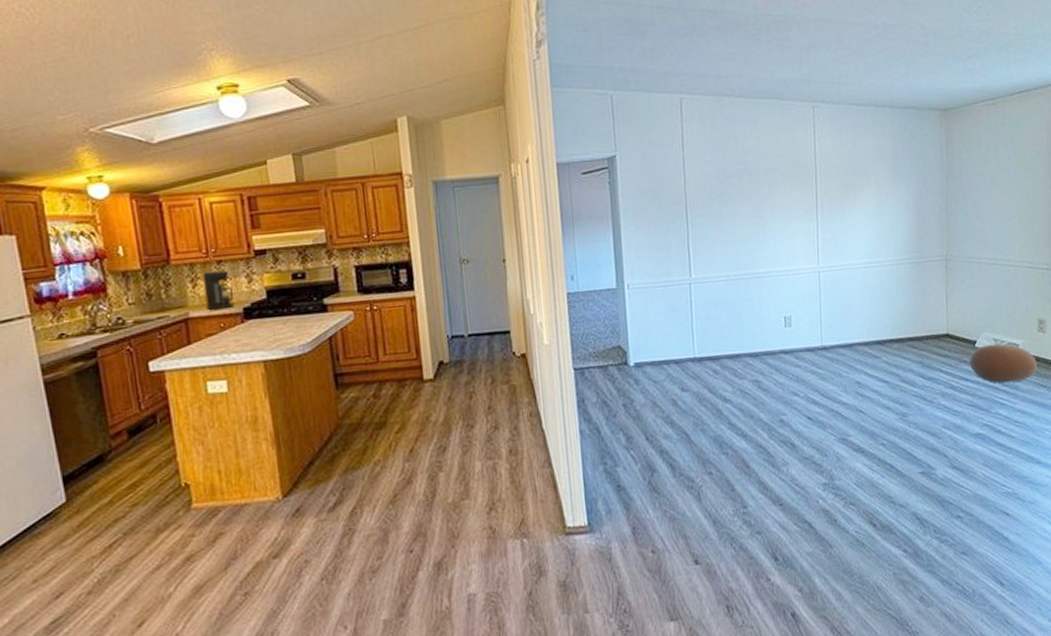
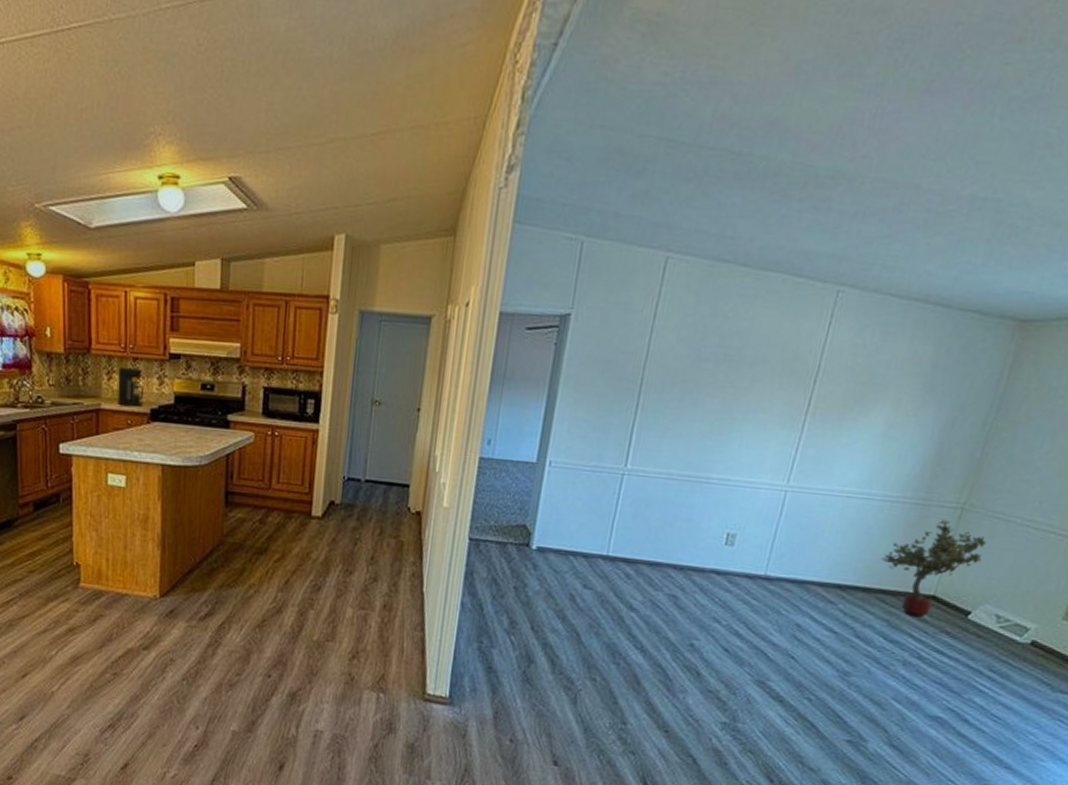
potted tree: none [902,270,971,355] -> present [880,519,988,618]
cushion: present [969,343,1037,384] -> none [952,619,1048,672]

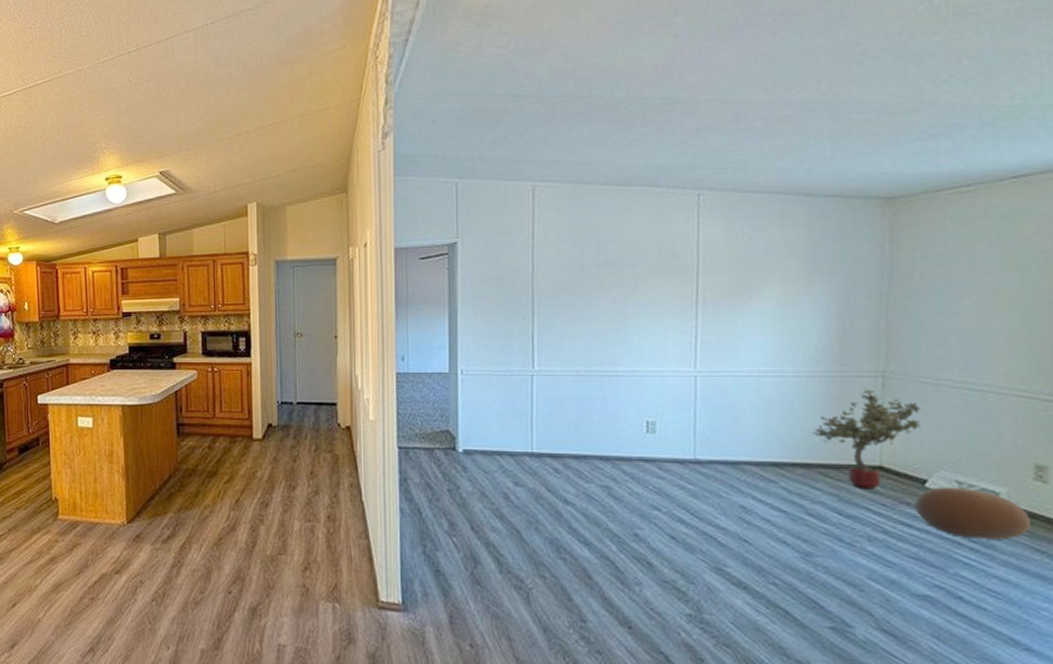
coffee maker: present [117,366,144,407] -> none [82,327,104,360]
cushion: none [952,619,1048,672] -> present [914,487,1031,540]

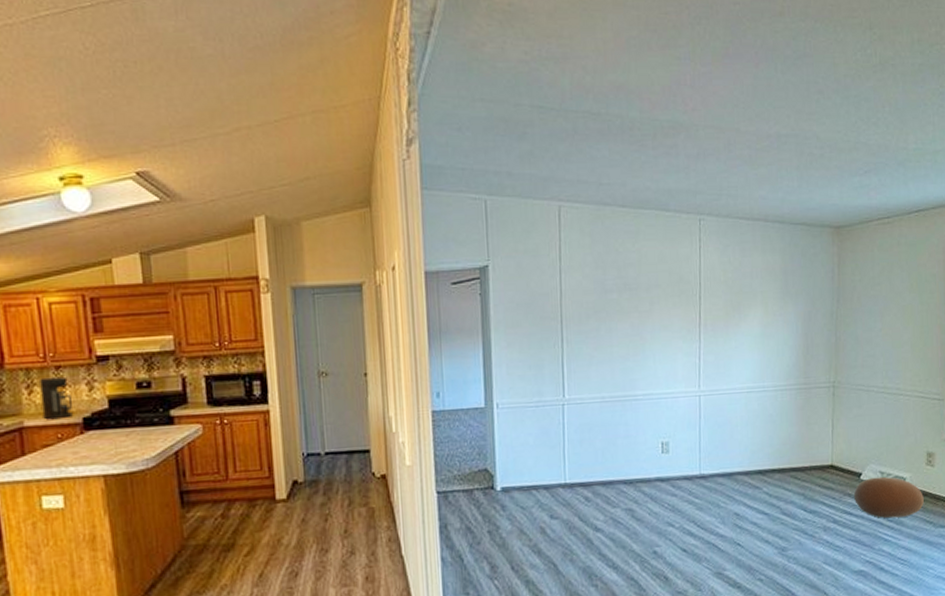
coffee maker: none [82,327,104,360] -> present [40,376,74,420]
potted tree: present [811,389,922,490] -> none [785,398,858,487]

